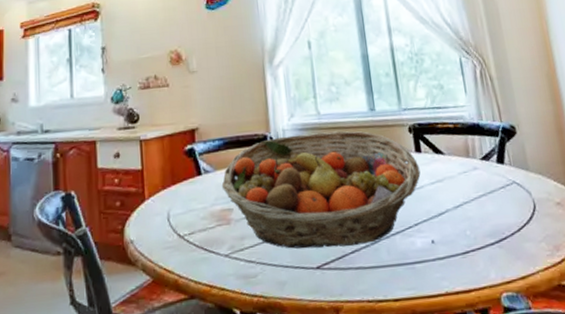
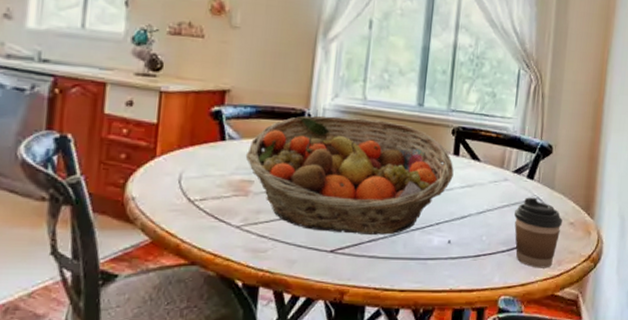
coffee cup: none [493,182,550,258] -> present [514,197,563,268]

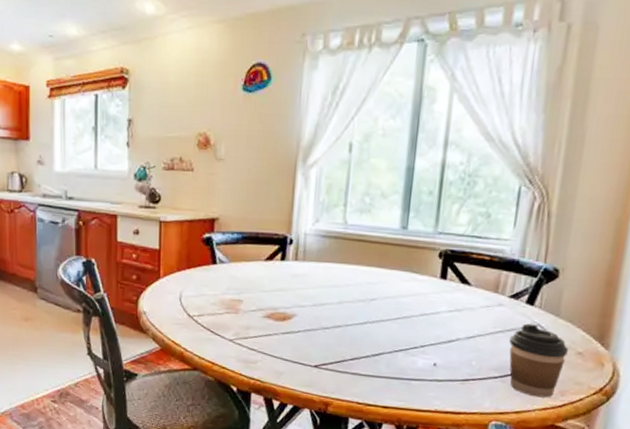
fruit basket: present [245,115,454,235] -> none [234,240,441,355]

